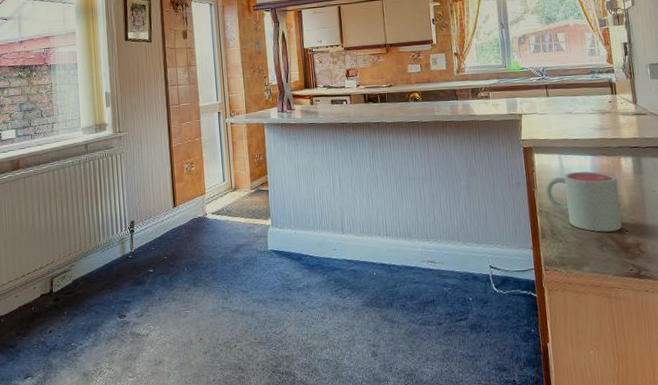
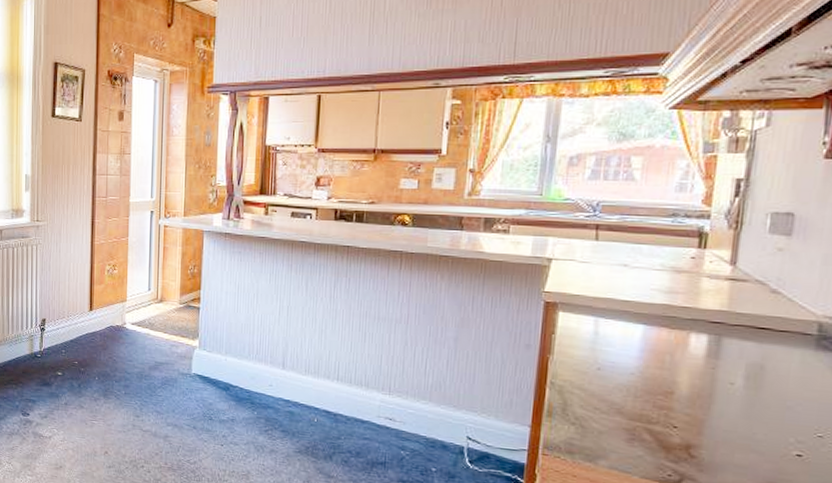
mug: present [545,171,622,232] -> none [564,341,677,425]

